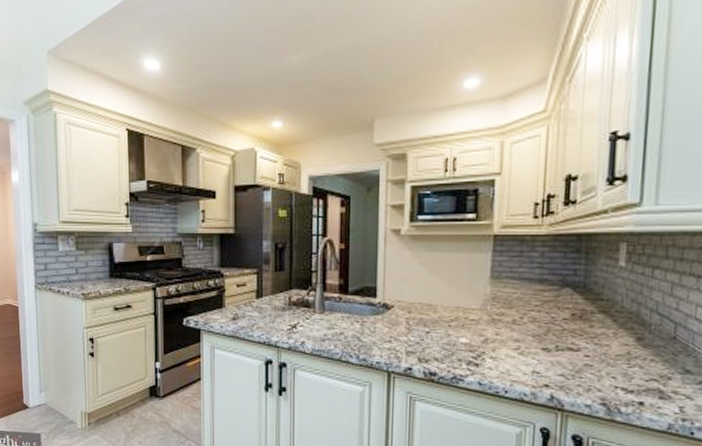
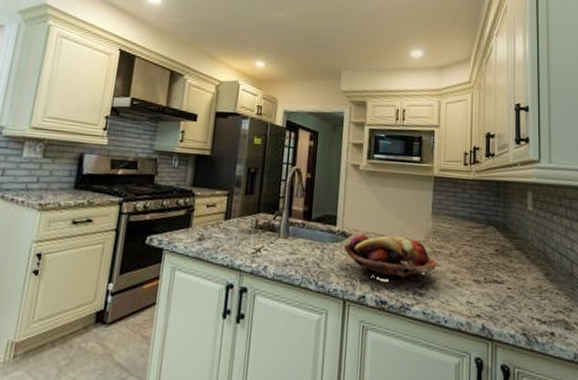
fruit basket: none [385,304,495,350] -> present [343,233,436,280]

